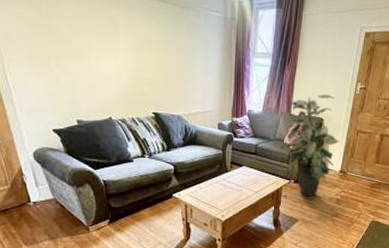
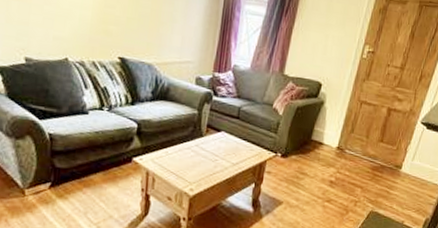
indoor plant: present [280,95,340,197] -> none [268,54,339,176]

